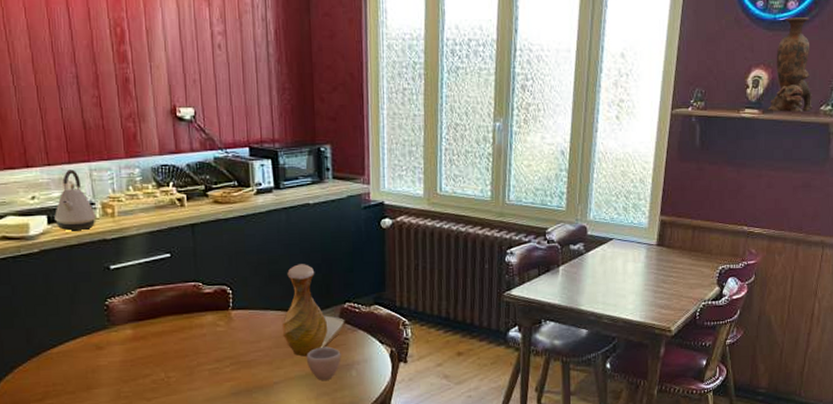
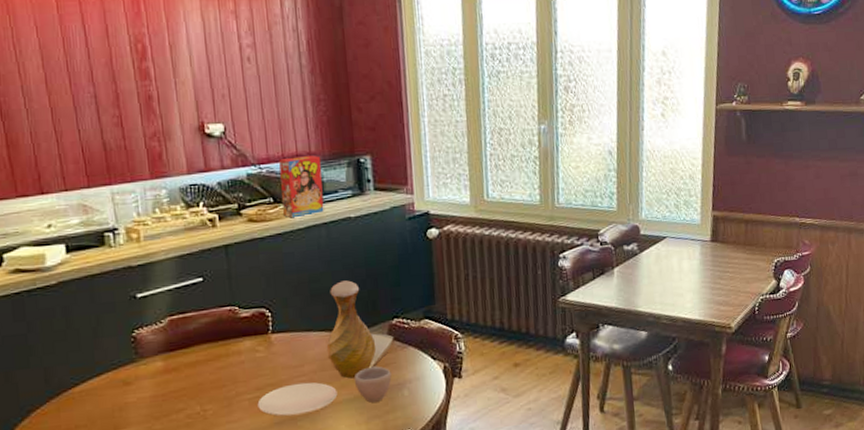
kettle: present [53,169,96,231] -> none [72,194,120,260]
plate: none [216,357,290,388] -> present [257,382,338,417]
cereal box: none [244,141,285,202] -> present [279,155,324,218]
vase with dog figurine: present [766,17,812,112] -> none [808,10,853,104]

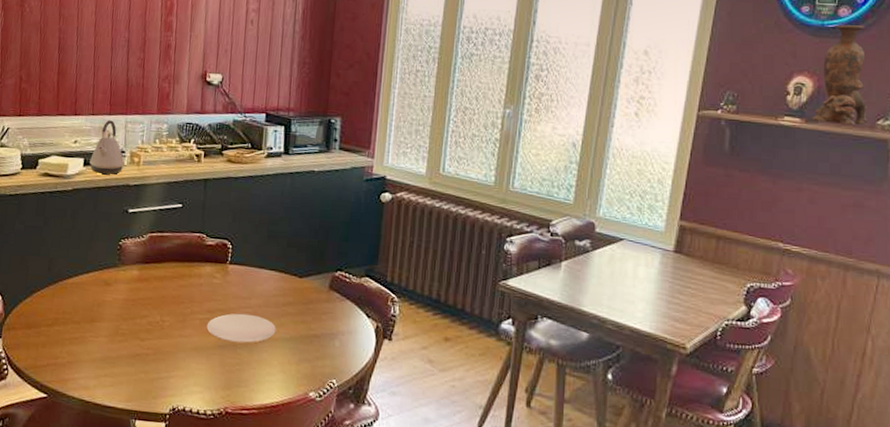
kettle: none [72,194,120,260] -> present [89,120,125,175]
cereal box: present [279,155,324,218] -> none [256,110,298,165]
vase: present [326,280,394,379] -> none [273,227,335,319]
cup: present [354,366,392,403] -> none [292,312,327,347]
vase with dog figurine: none [808,10,853,104] -> present [810,24,867,125]

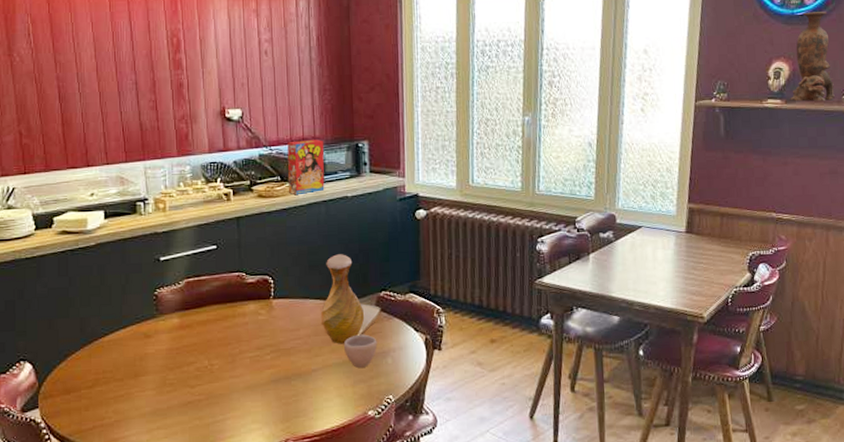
kettle: present [89,120,125,175] -> none [110,168,149,225]
plate: present [206,313,276,344] -> none [257,345,328,376]
cereal box: none [256,110,298,165] -> present [287,139,325,196]
vase: none [273,227,335,319] -> present [320,254,381,344]
cup: none [292,312,327,347] -> present [343,334,377,368]

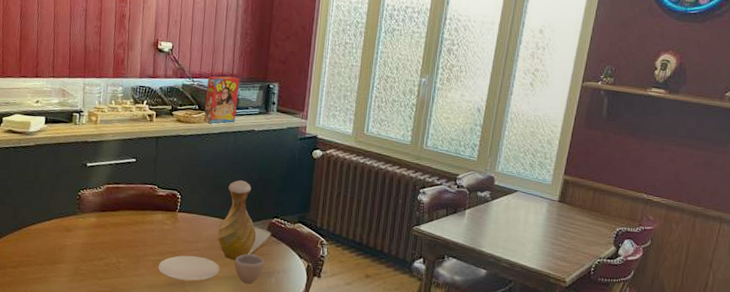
plate: none [257,345,328,376] -> present [158,255,220,282]
vase with dog figurine: present [789,12,835,102] -> none [672,11,719,97]

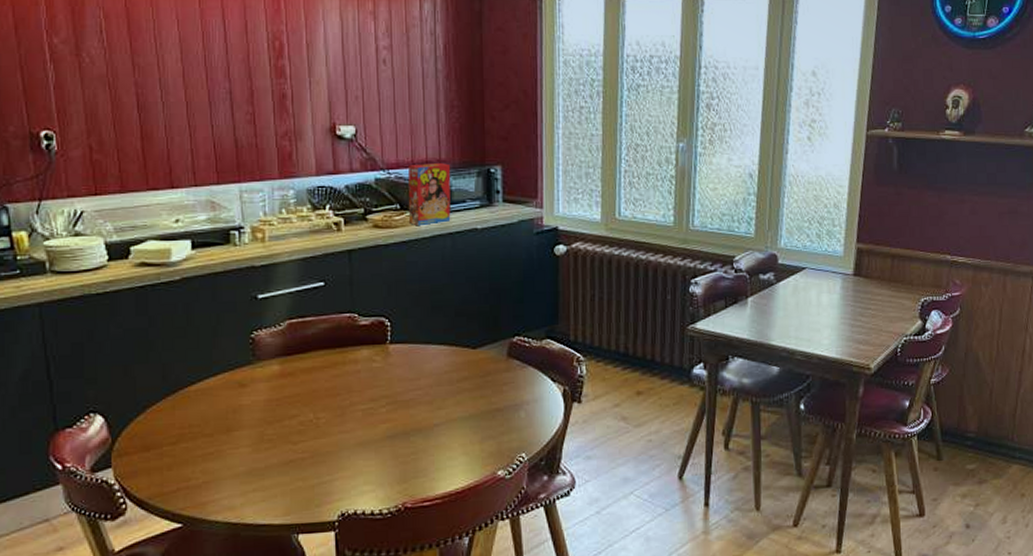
plate: present [158,255,220,282] -> none [371,396,453,431]
vase: present [218,180,272,260] -> none [444,294,514,396]
cup: present [234,253,265,284] -> none [470,384,509,422]

